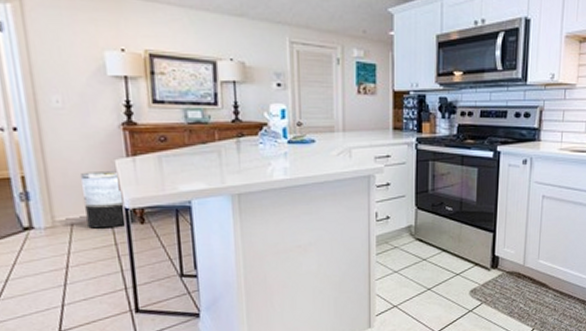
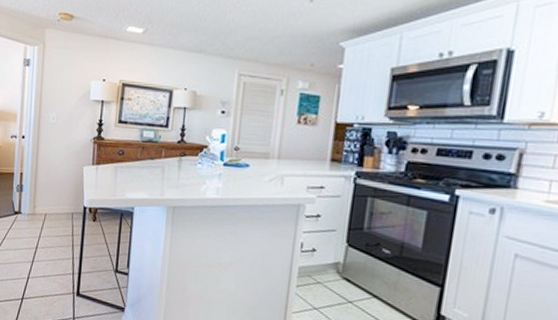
trash can: present [79,171,135,229] -> none [56,174,90,221]

